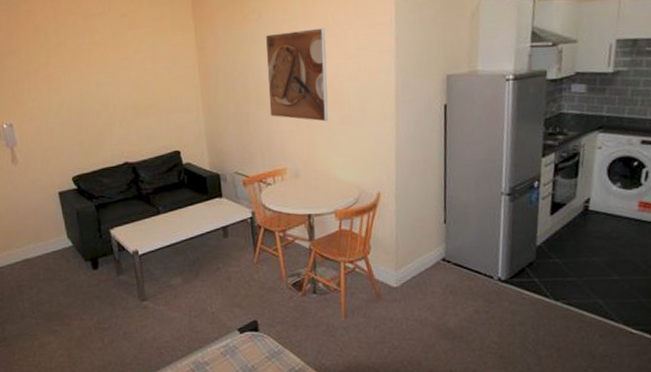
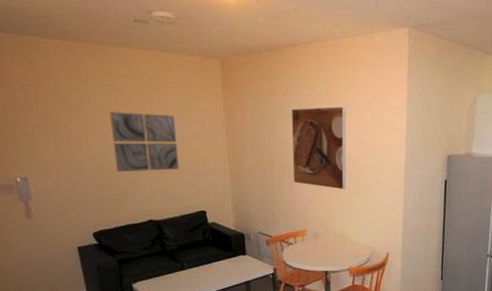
wall art: none [85,51,153,114] -> present [109,112,180,172]

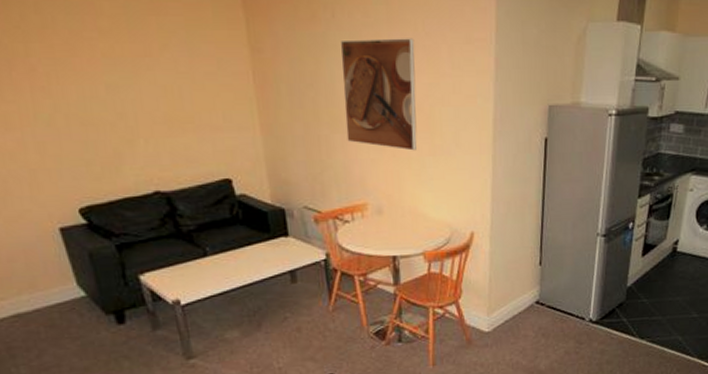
wall art: present [109,112,180,172] -> none [86,42,192,126]

